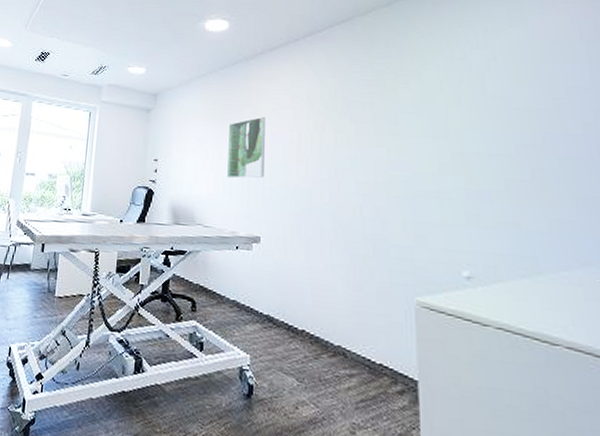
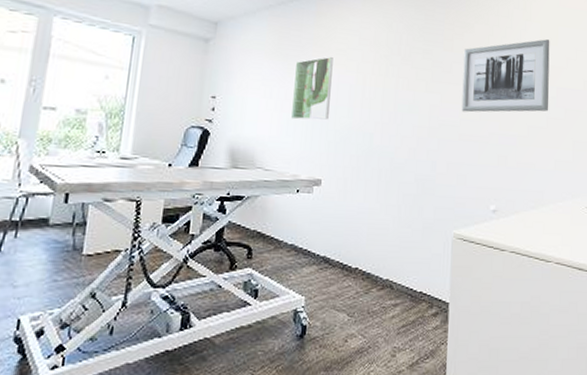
wall art: none [412,79,534,166] -> present [461,39,550,113]

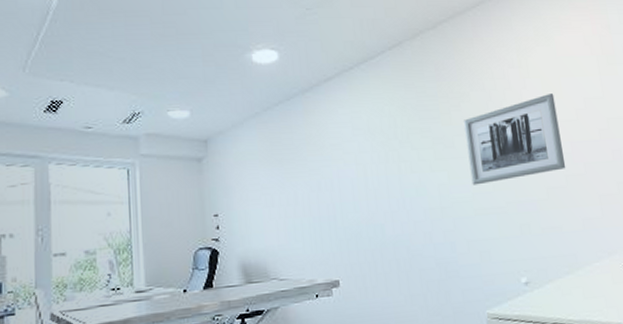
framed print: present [291,57,333,120] -> none [291,154,335,224]

